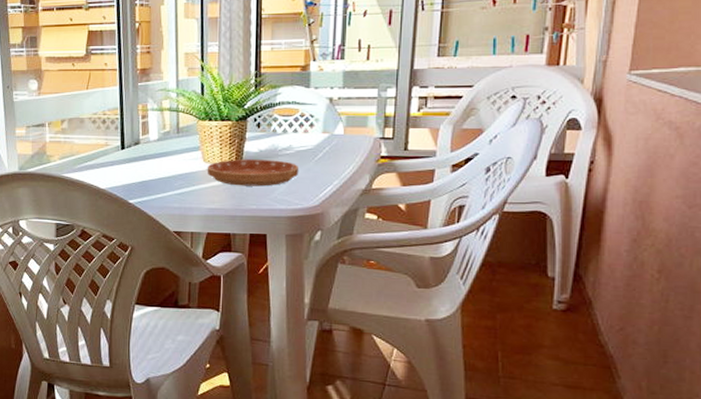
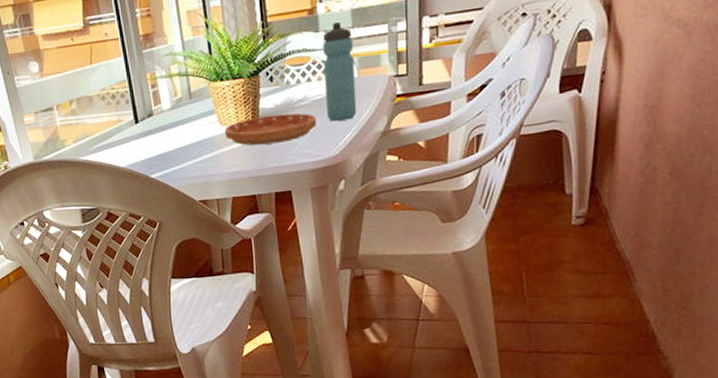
water bottle: none [310,80,342,174] -> present [322,21,357,122]

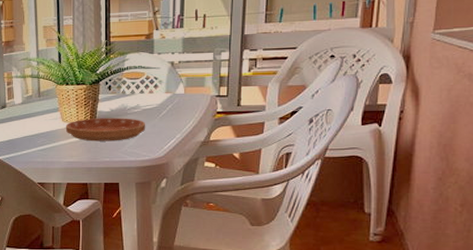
water bottle: present [322,21,357,122] -> none [156,47,182,128]

